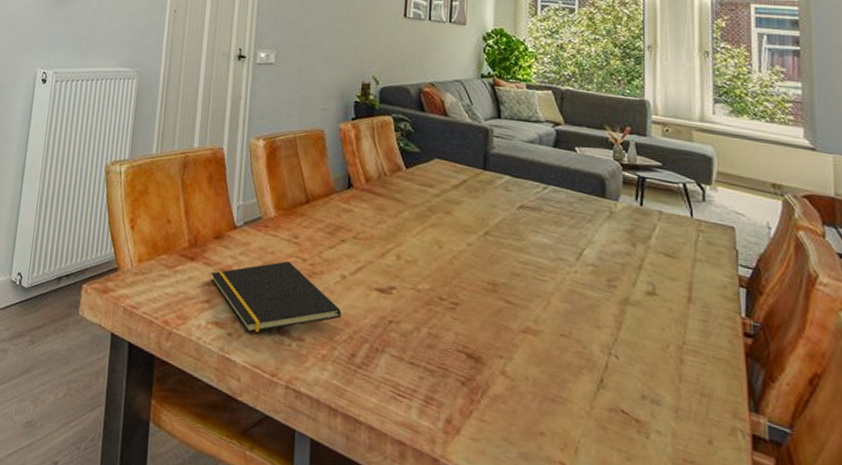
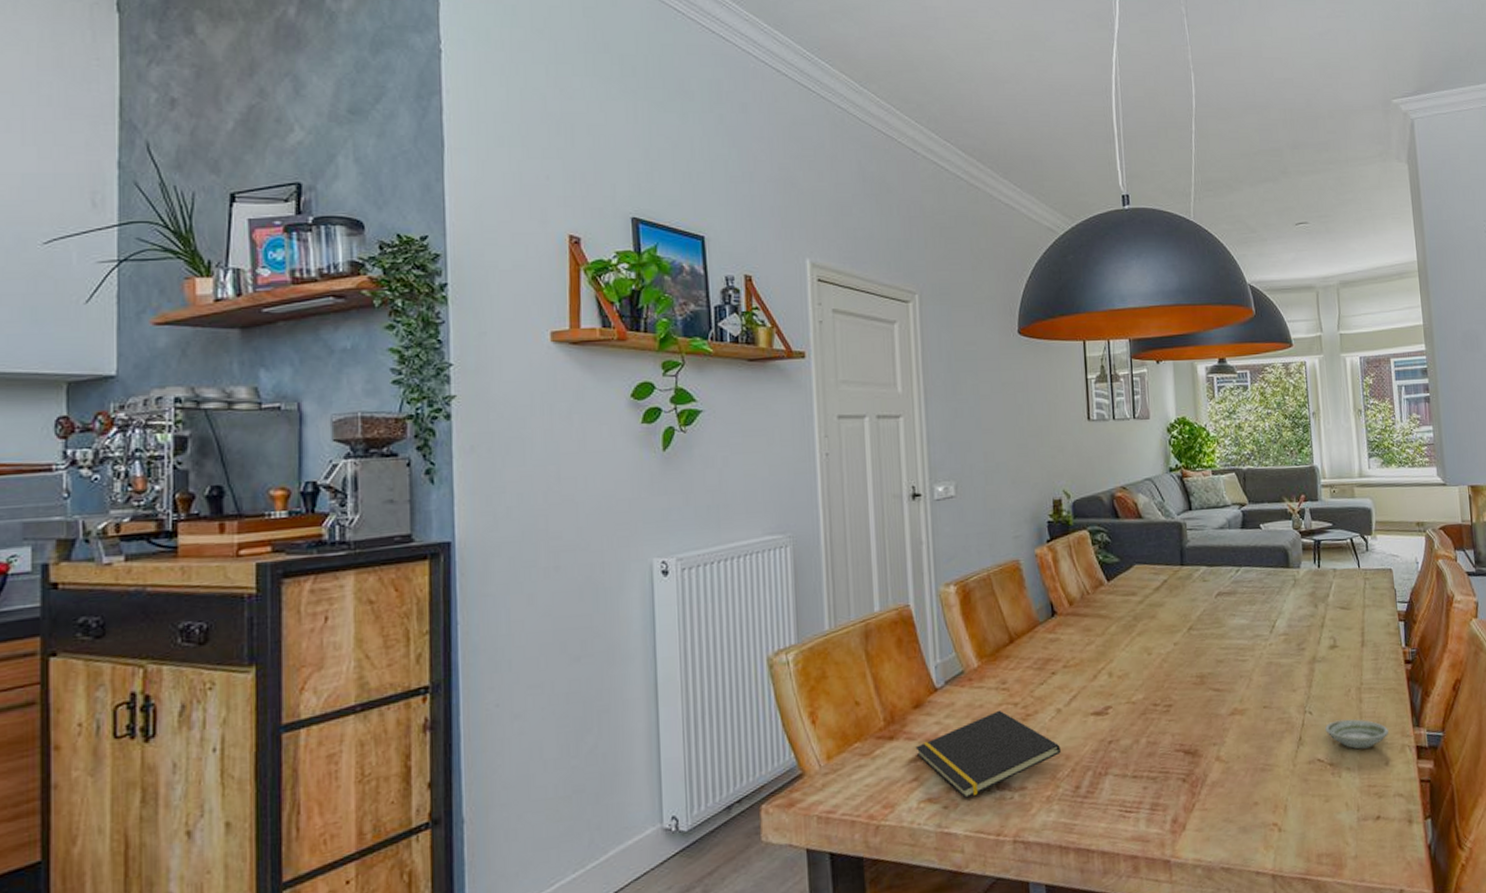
saucer: none [634,374,715,418] -> present [1325,719,1389,749]

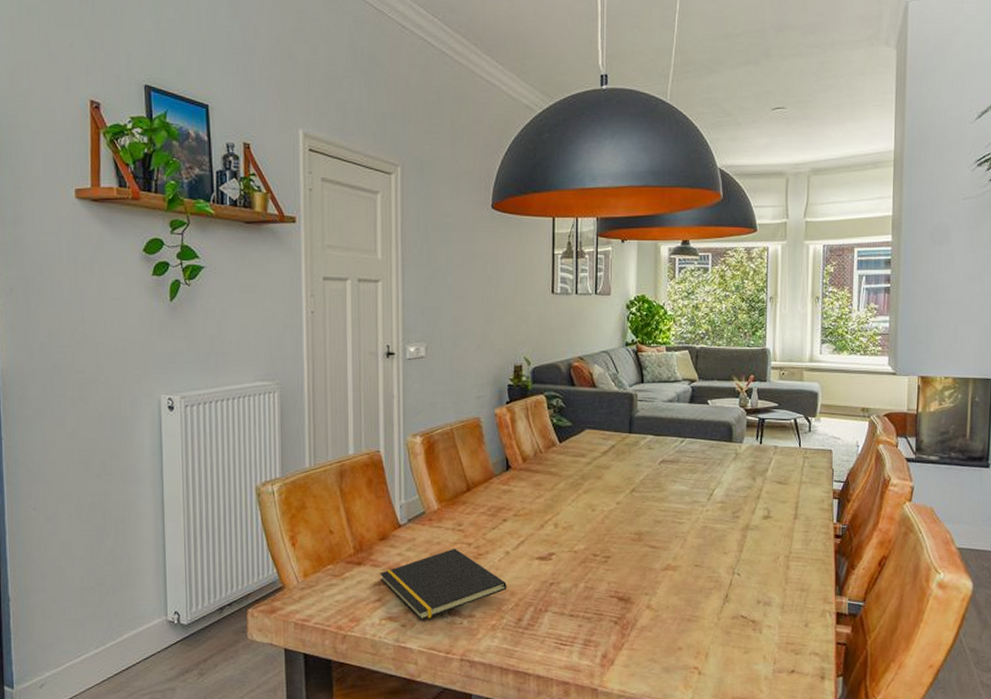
saucer: present [1325,719,1389,749] -> none [751,583,811,610]

